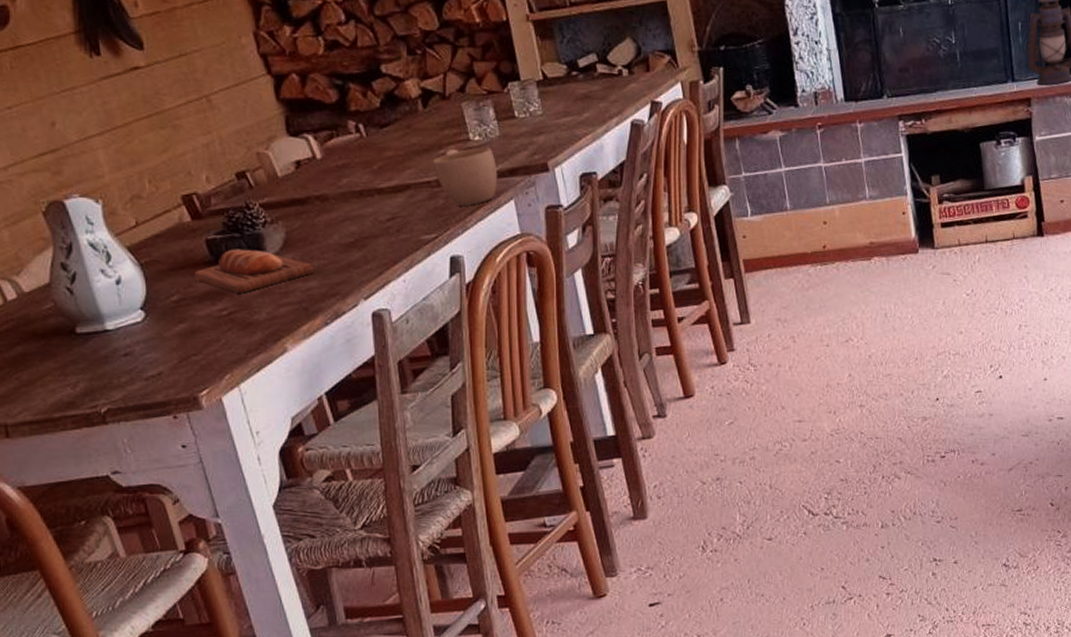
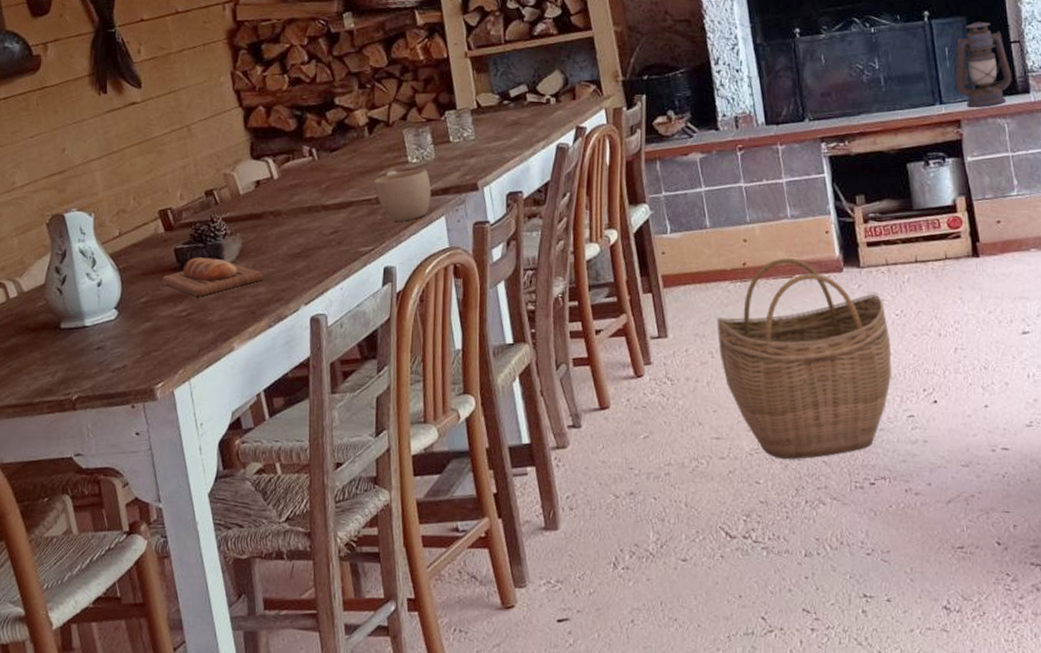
woven basket: none [798,240,962,437] -> present [717,258,892,459]

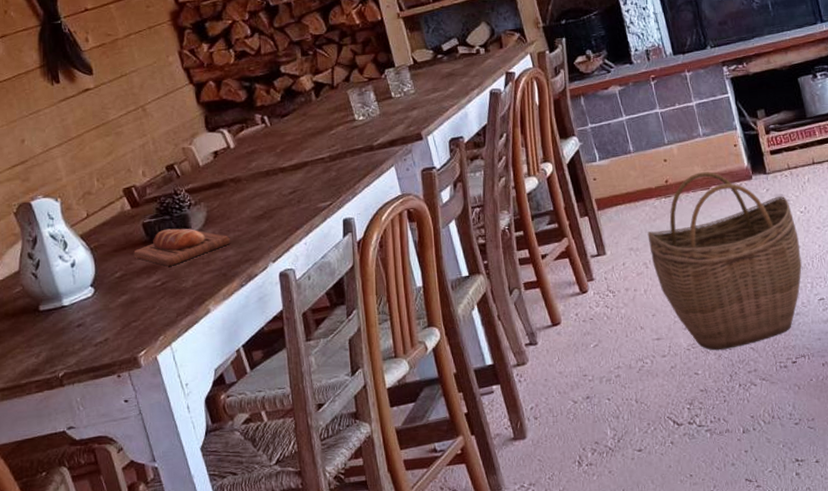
cup: present [374,168,432,221] -> none [326,125,380,176]

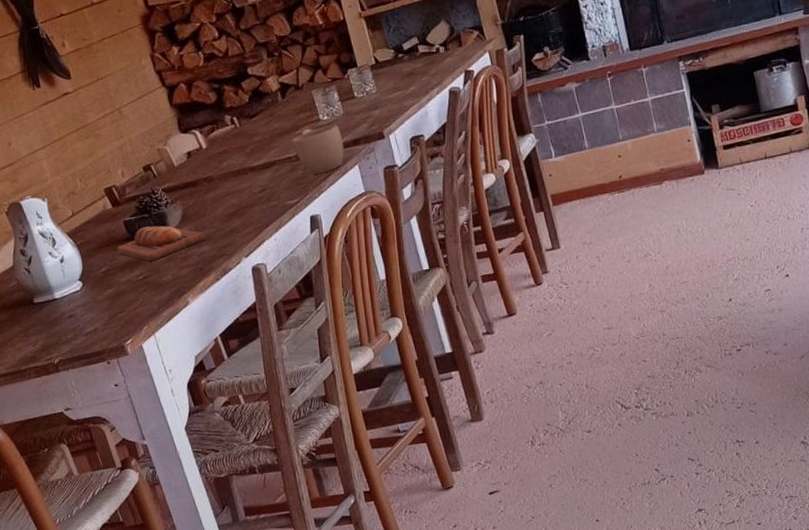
cup: none [326,125,380,176] -> present [292,124,344,174]
woven basket: present [647,172,802,350] -> none [600,167,750,339]

